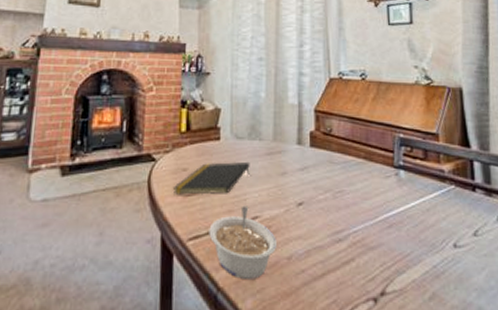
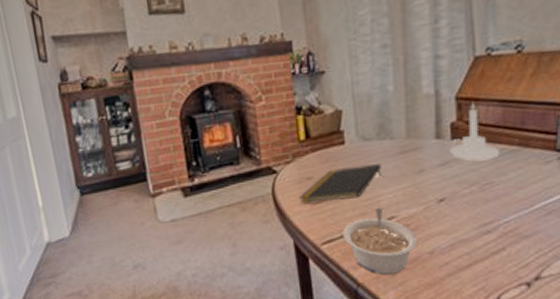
candle holder: none [308,117,349,170] -> present [449,103,499,162]

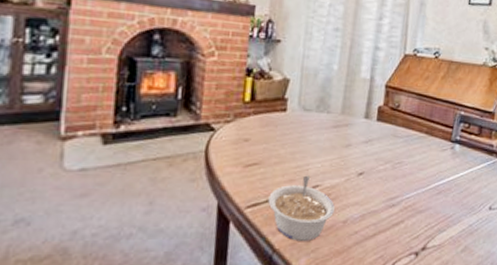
notepad: present [298,163,382,204] -> none [232,133,316,165]
candle holder: present [449,103,499,162] -> none [374,92,412,143]

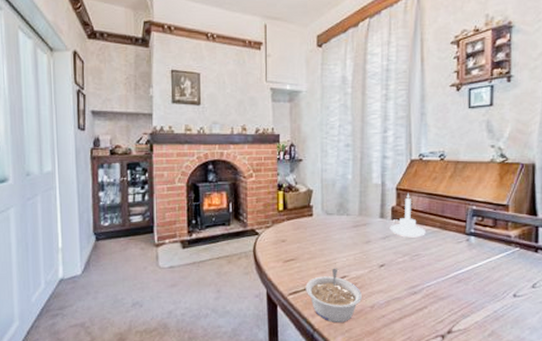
candle holder: none [374,92,412,143] -> present [390,193,425,238]

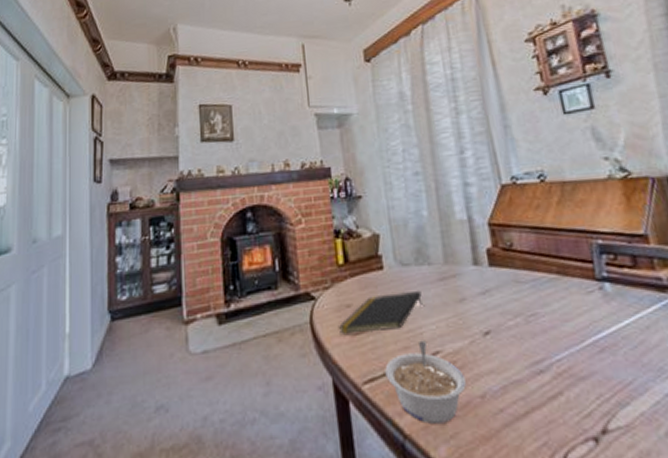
notepad: none [274,233,339,261] -> present [337,290,423,334]
candle holder: present [390,193,425,238] -> none [488,229,539,290]

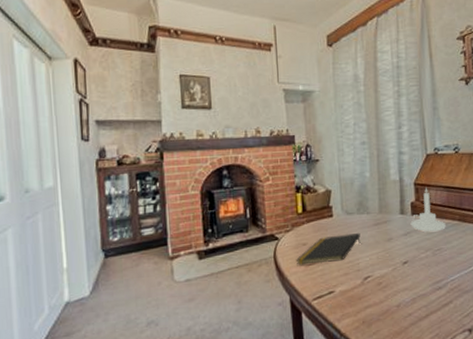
legume: present [385,340,466,424] -> none [329,268,387,325]
candle holder: none [488,229,539,290] -> present [410,188,446,232]

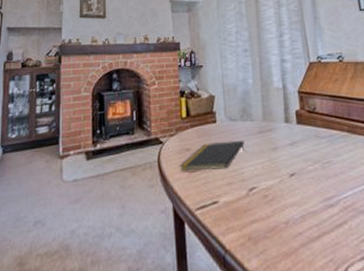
candle holder: present [410,188,446,232] -> none [296,96,334,143]

